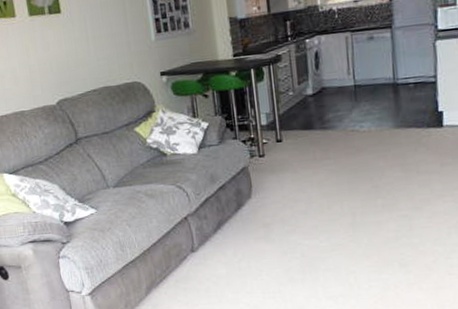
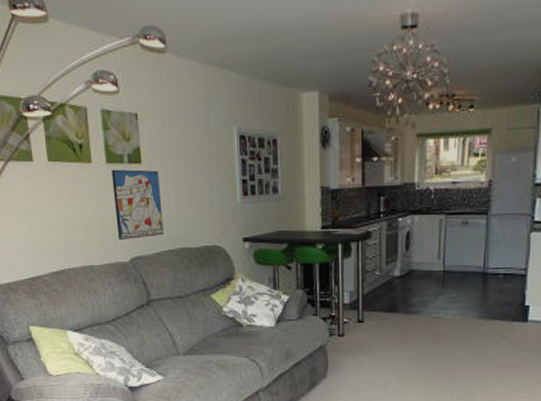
wall art: none [34,17,86,85] -> present [111,169,164,240]

